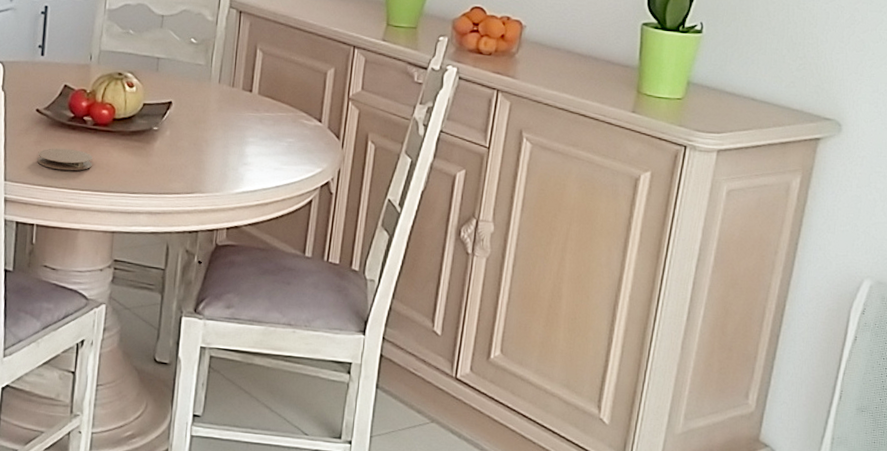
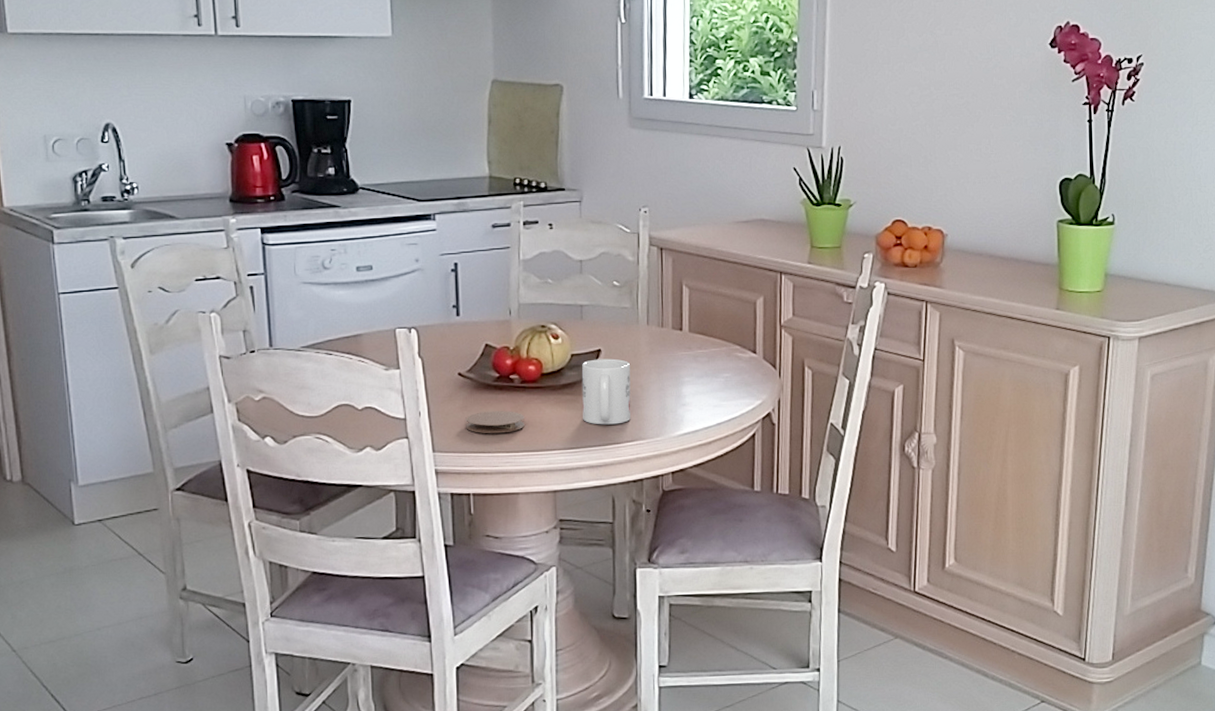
mug: none [147,110,199,175] -> present [581,358,631,425]

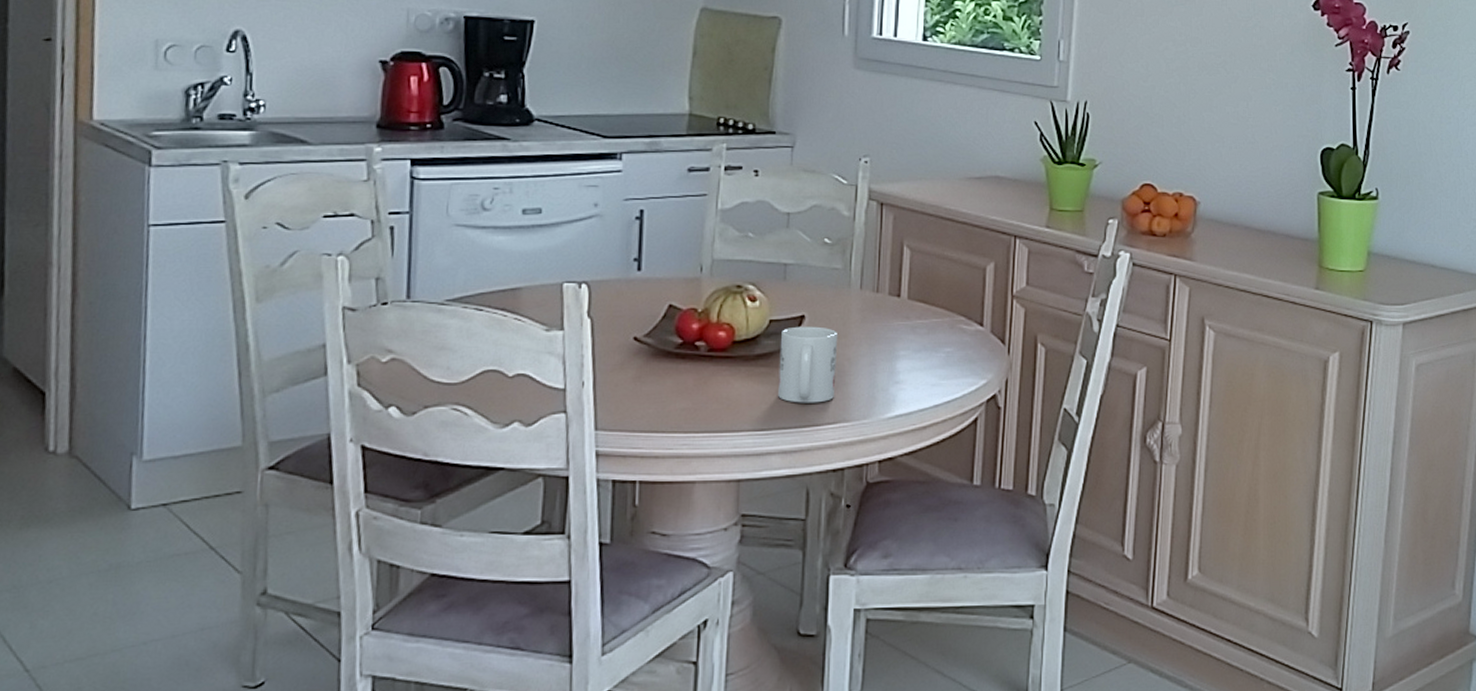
coaster: present [465,411,525,434] -> none [637,383,709,410]

